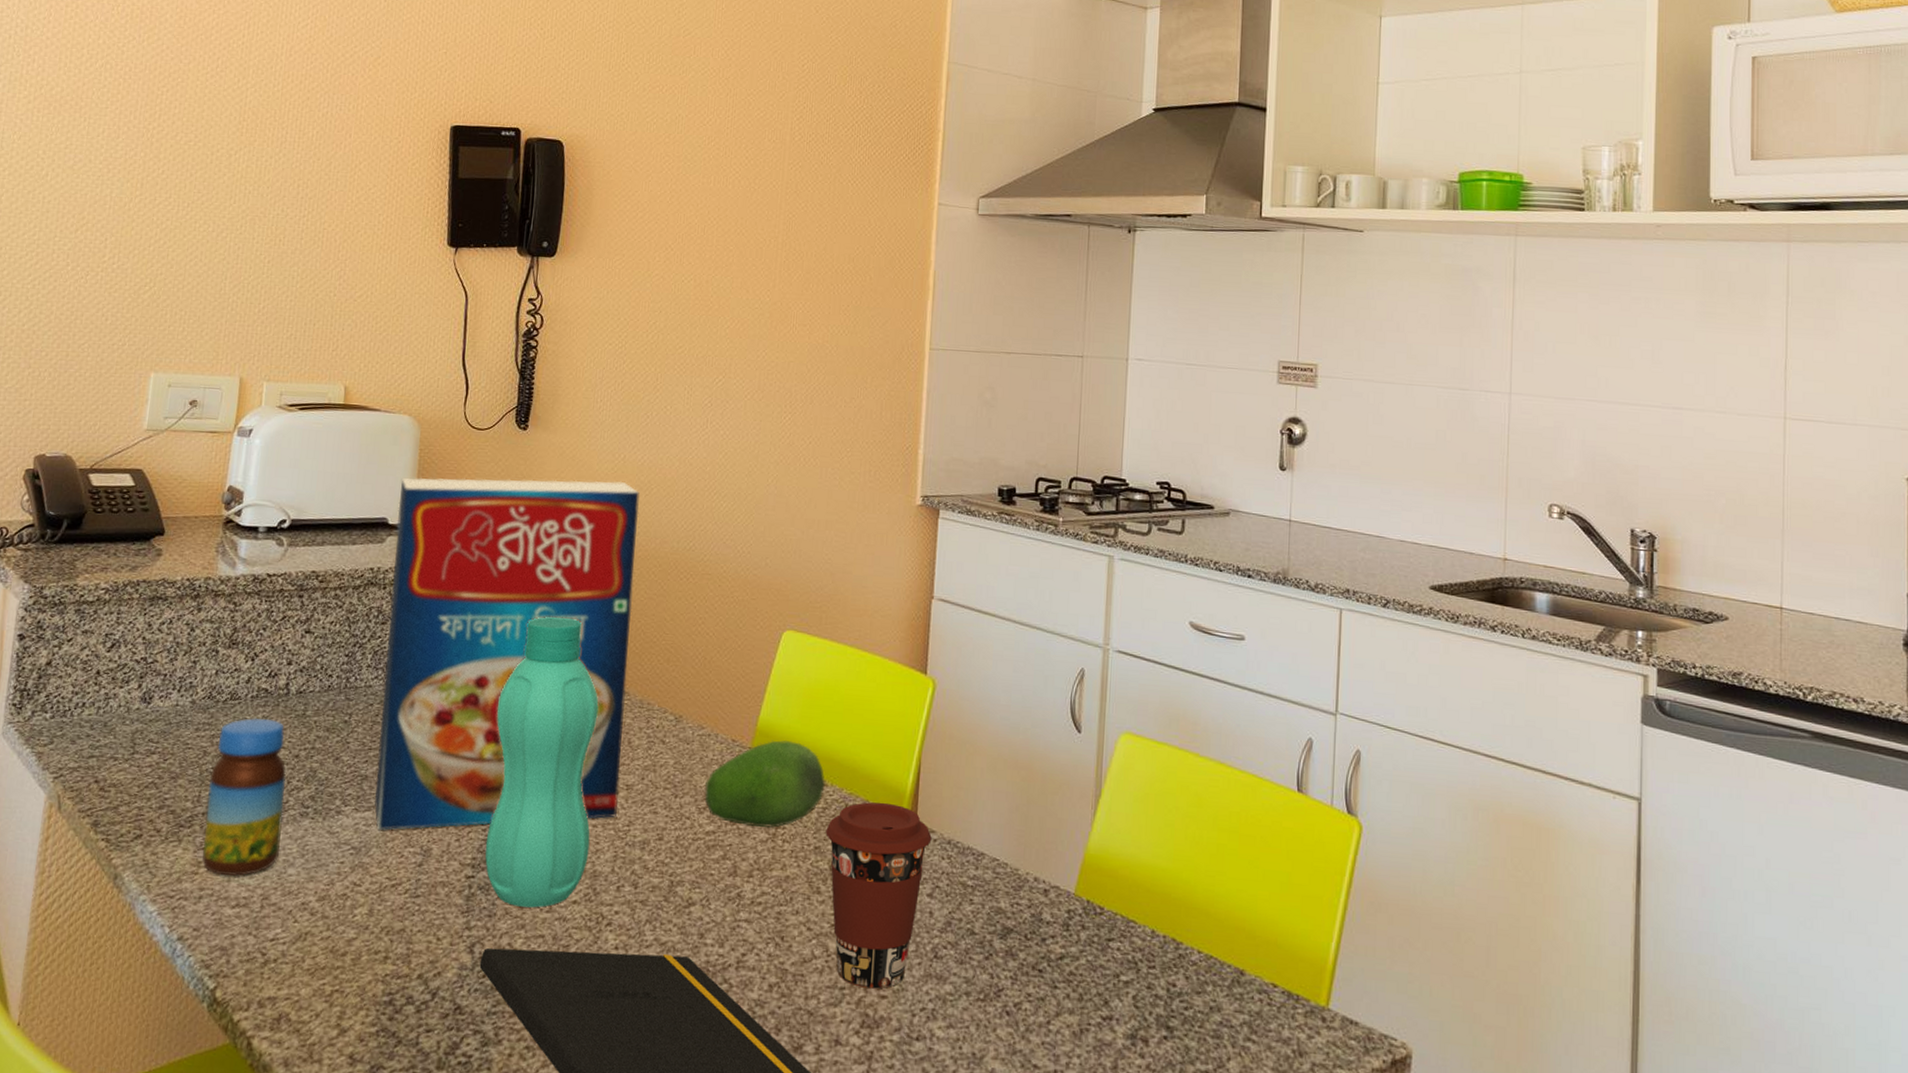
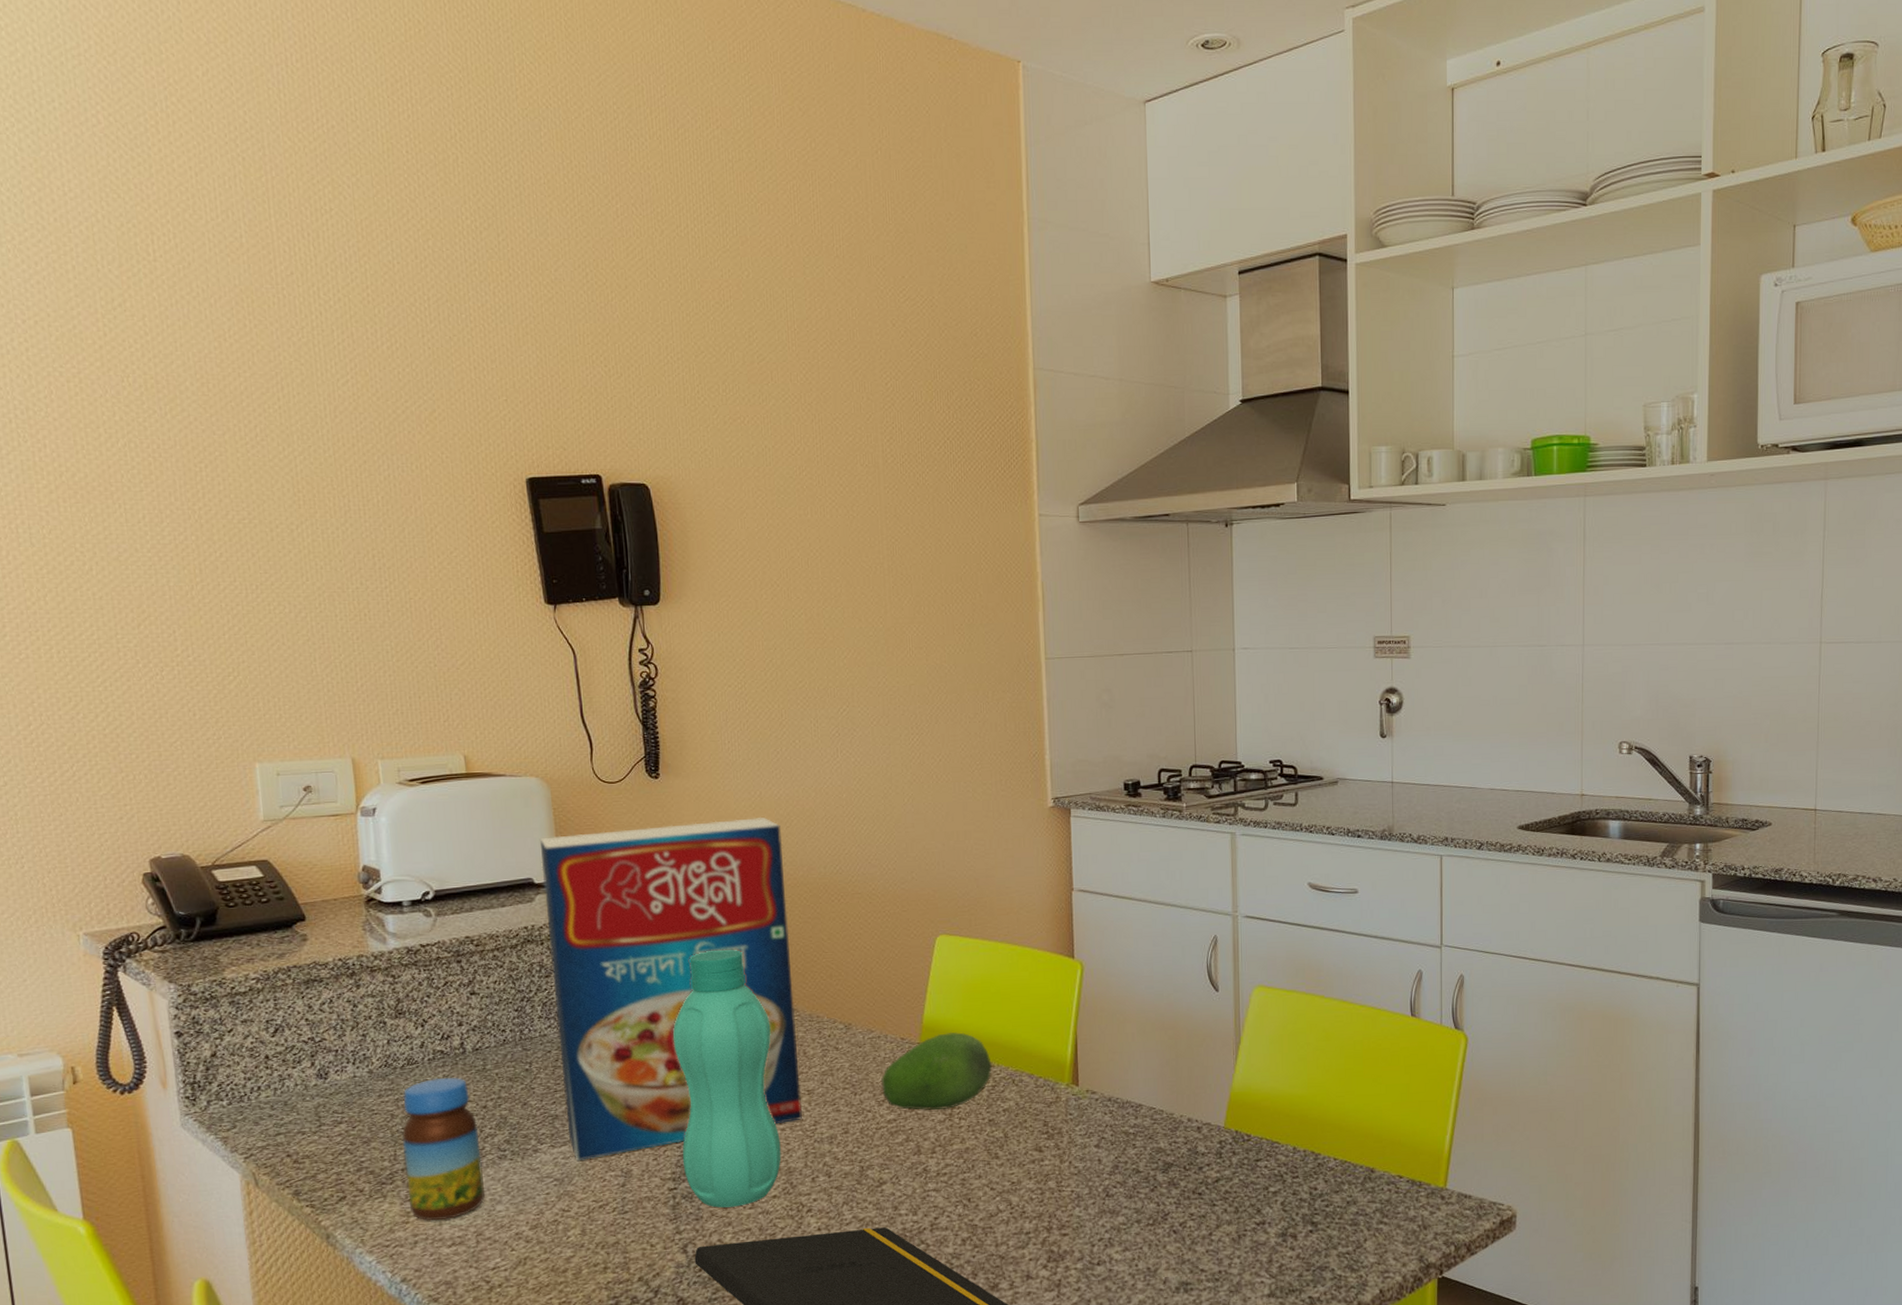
coffee cup: present [825,802,932,989] -> none [997,1073,1094,1230]

